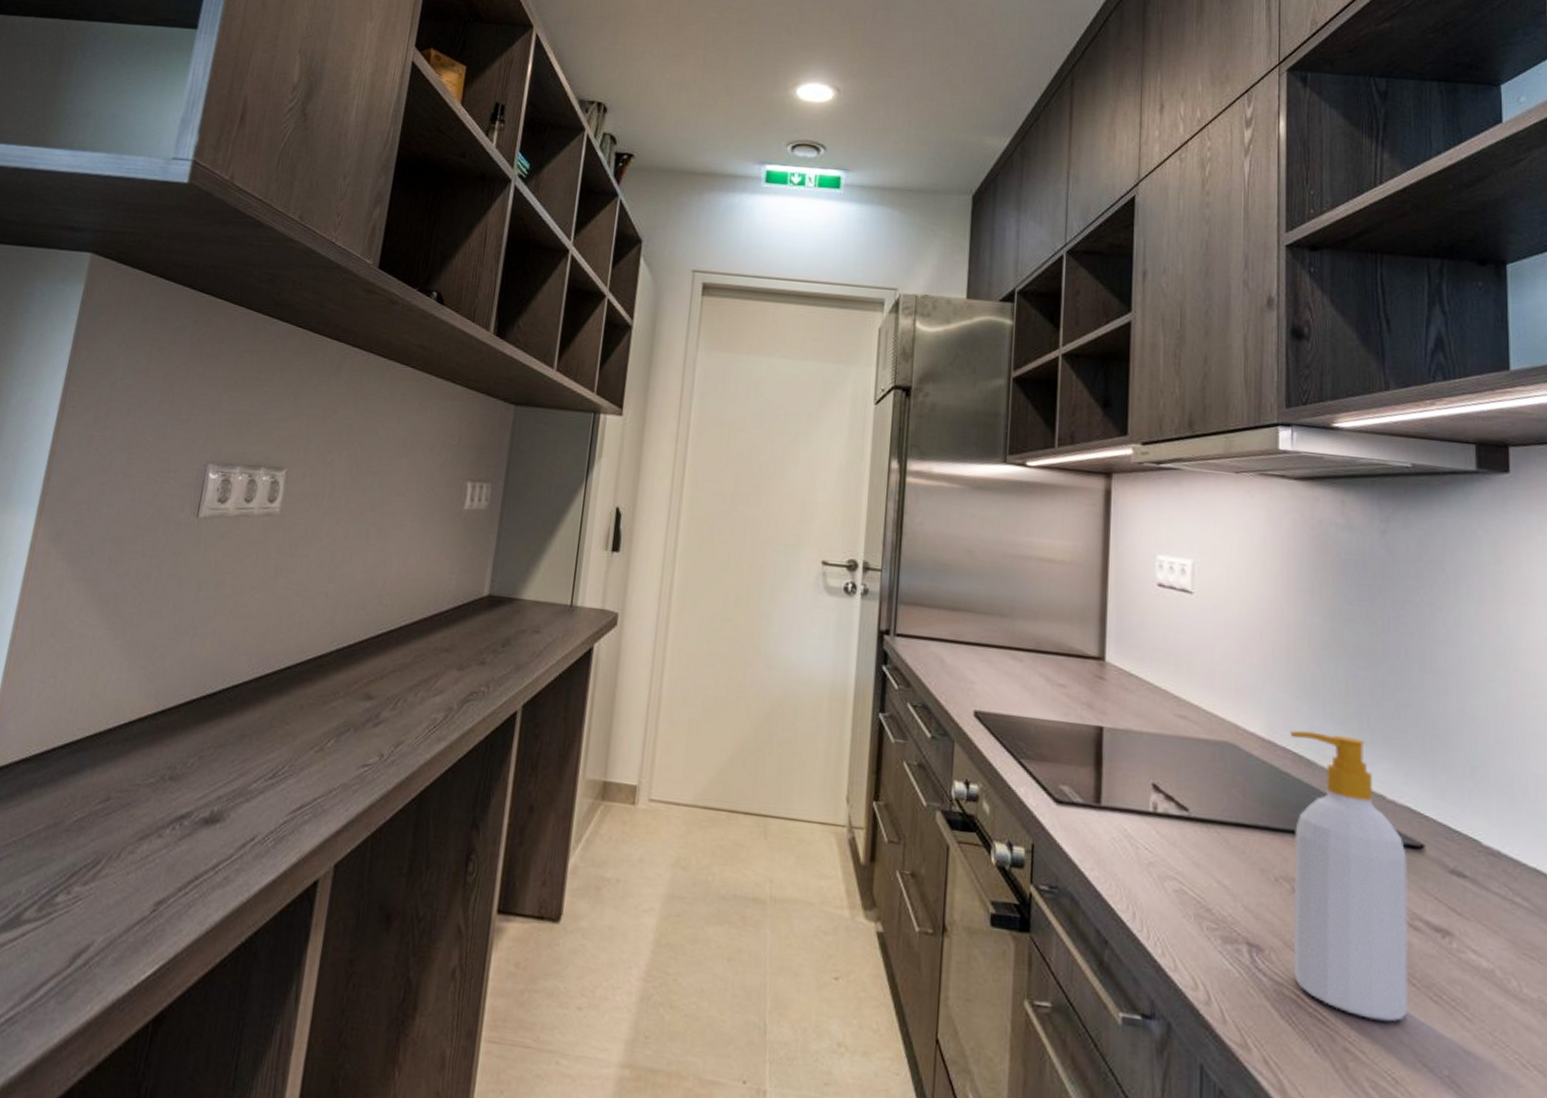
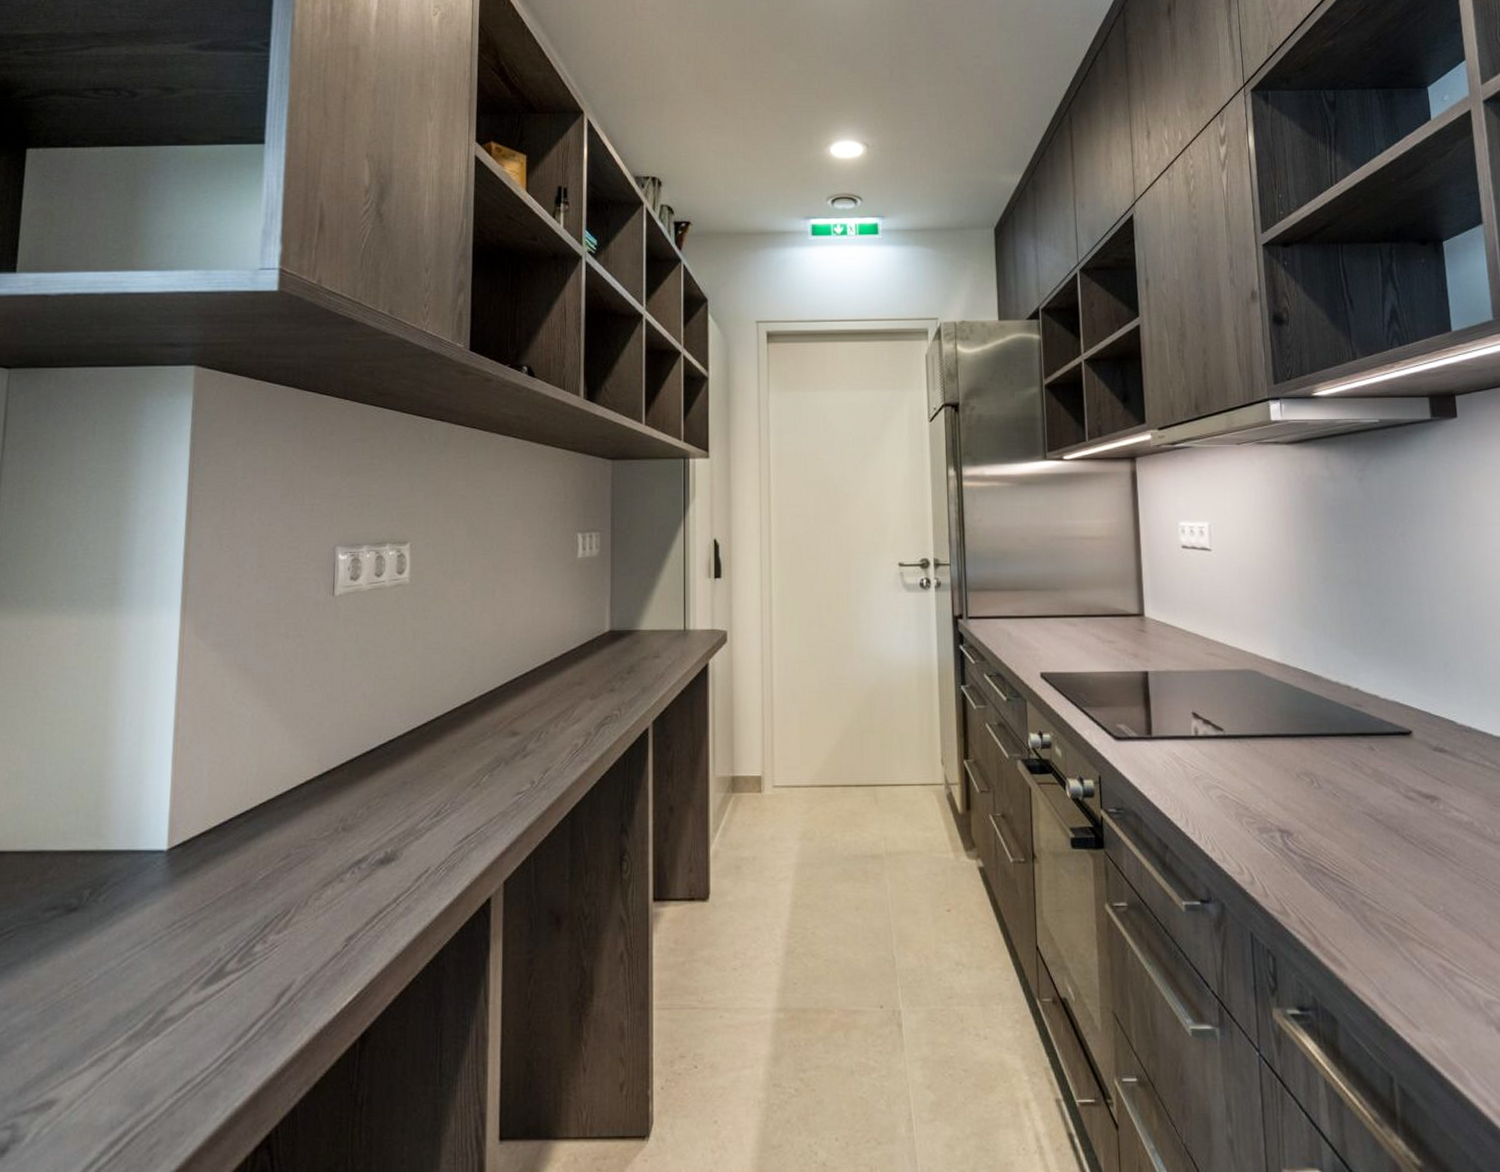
soap bottle: present [1289,730,1409,1022] -> none [1299,651,1410,876]

